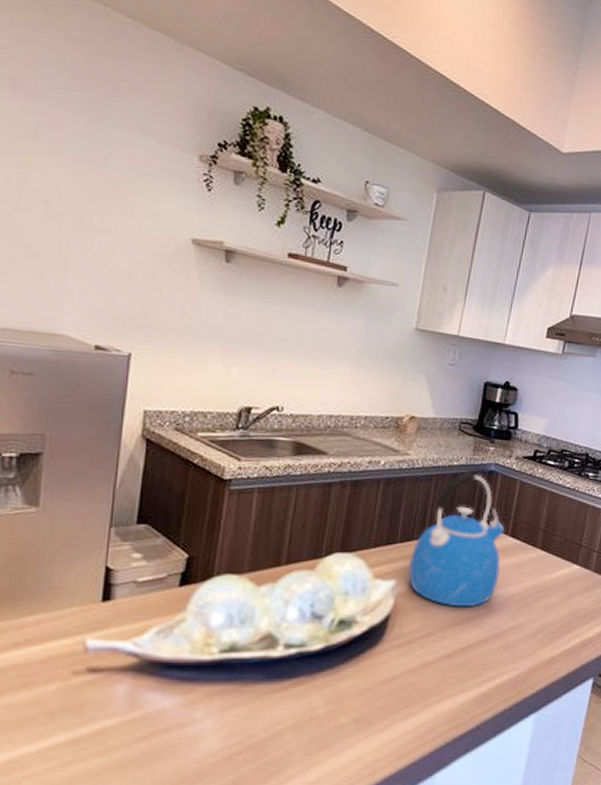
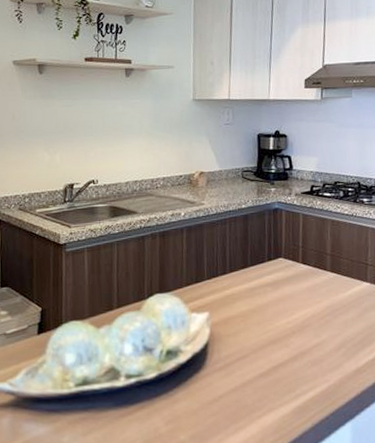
kettle: present [408,471,504,607] -> none [217,212,298,331]

